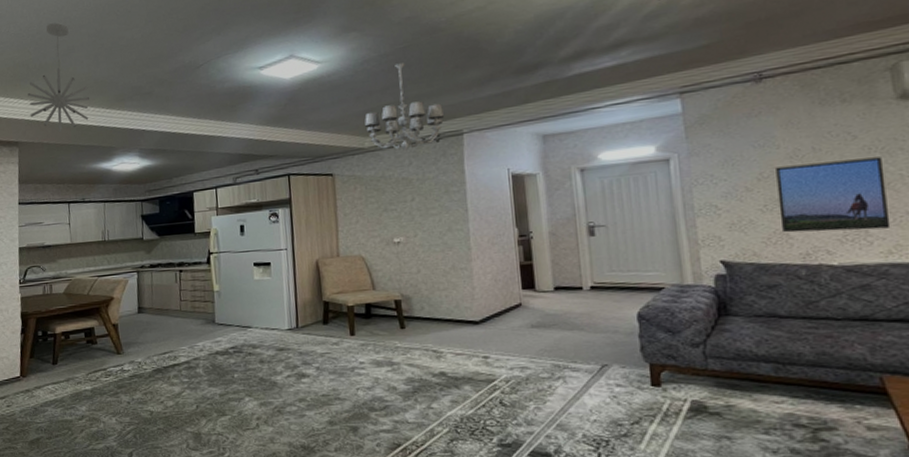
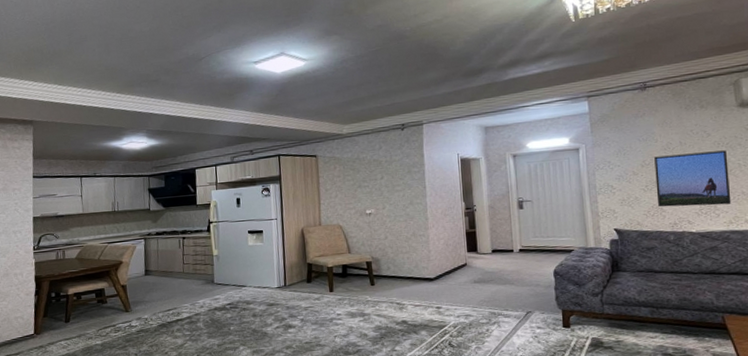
pendant light: present [28,23,89,133] -> none [42,13,101,114]
chandelier: present [364,63,445,152] -> none [343,63,409,138]

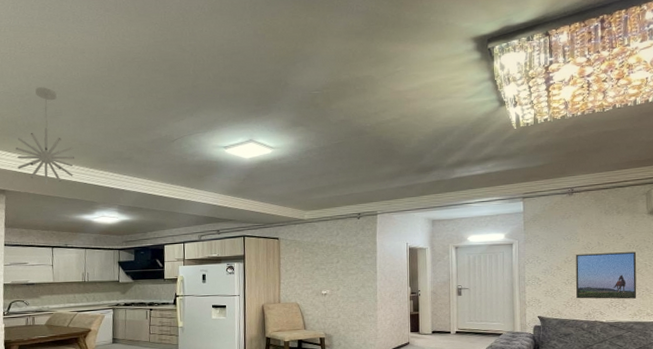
pendant light: none [42,13,101,114] -> present [16,87,74,185]

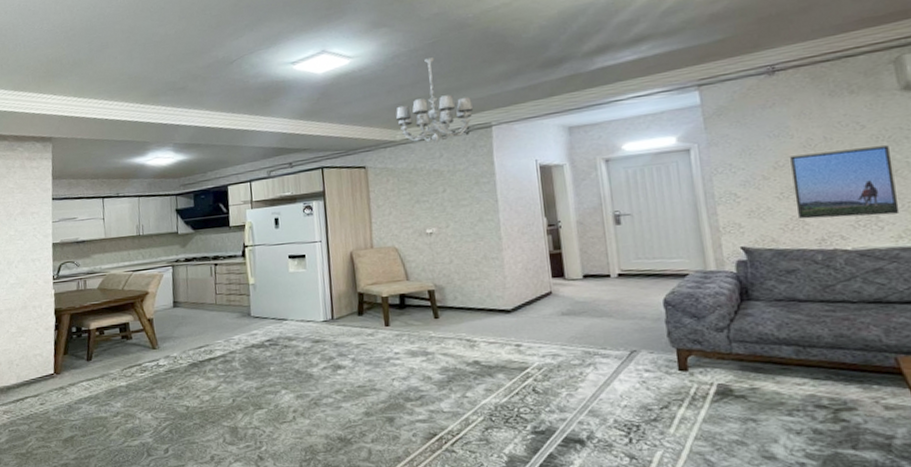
pendant light: present [16,87,74,185] -> none [61,19,123,128]
chandelier: none [305,155,365,225] -> present [396,57,474,145]

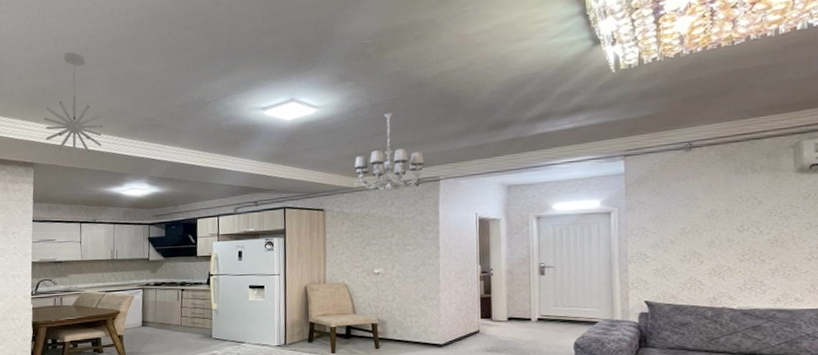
pendant light: none [61,19,123,128] -> present [44,52,103,157]
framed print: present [790,145,900,220] -> none [695,220,781,281]

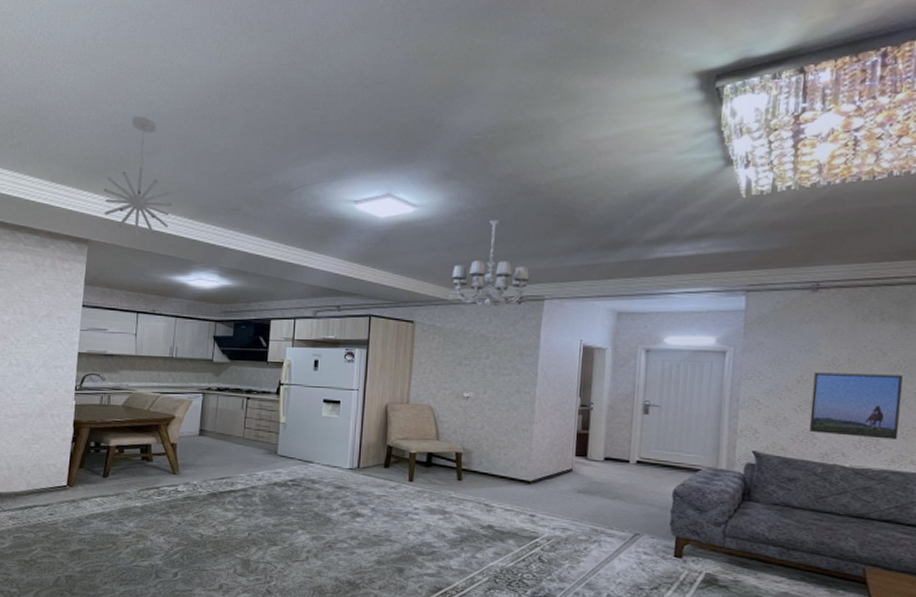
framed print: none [695,220,781,281] -> present [809,372,903,440]

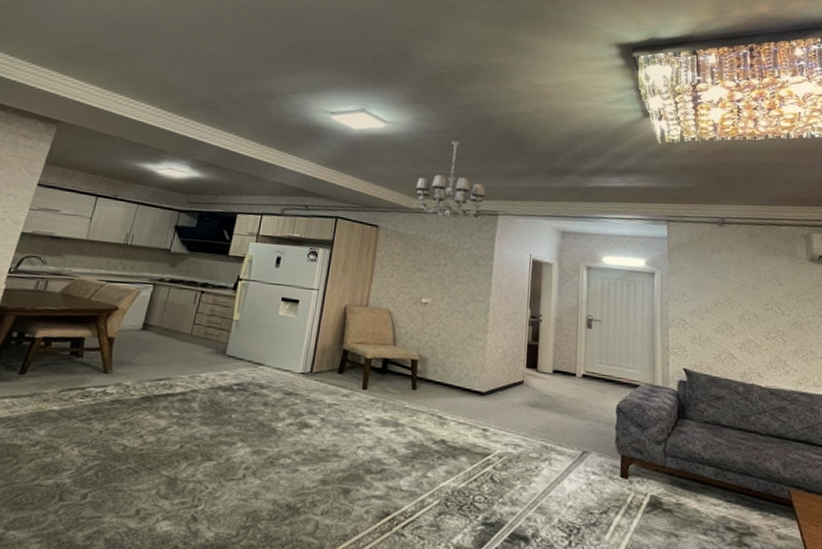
pendant light: present [104,116,171,237] -> none [81,16,155,123]
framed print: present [809,372,903,440] -> none [728,296,801,362]

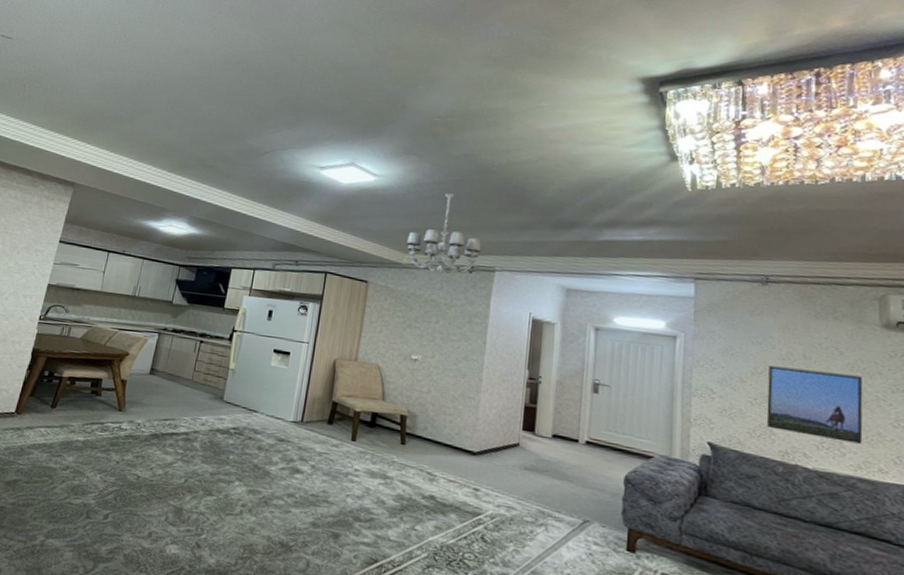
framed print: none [728,296,801,362] -> present [766,365,863,444]

